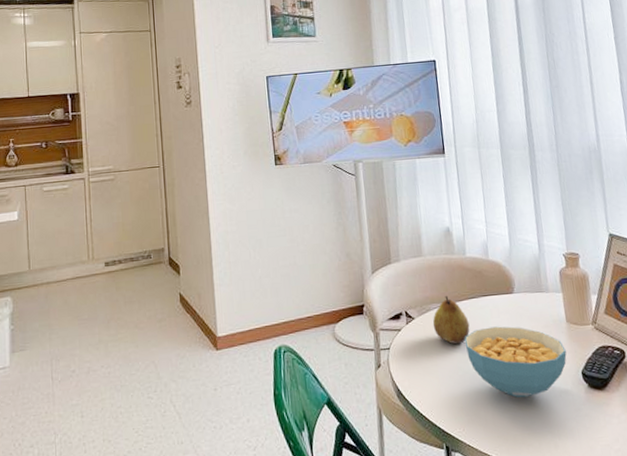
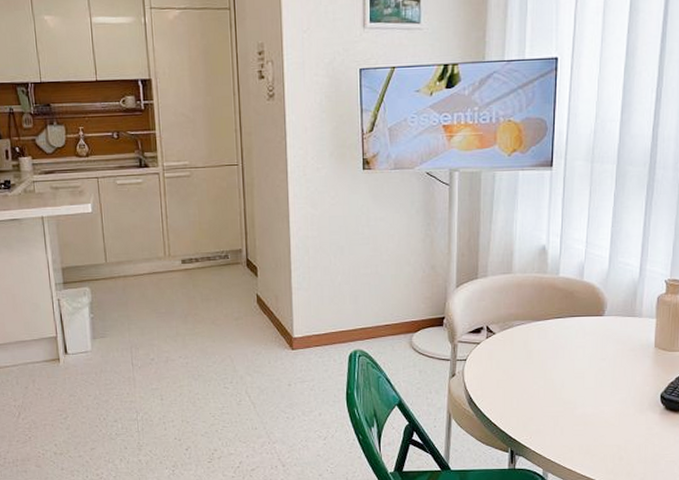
fruit: present [432,296,470,344] -> none [513,314,552,360]
cereal bowl: present [464,326,567,398] -> none [544,346,648,414]

